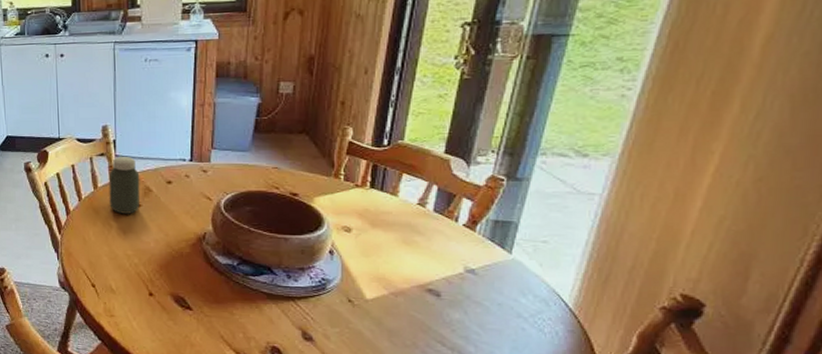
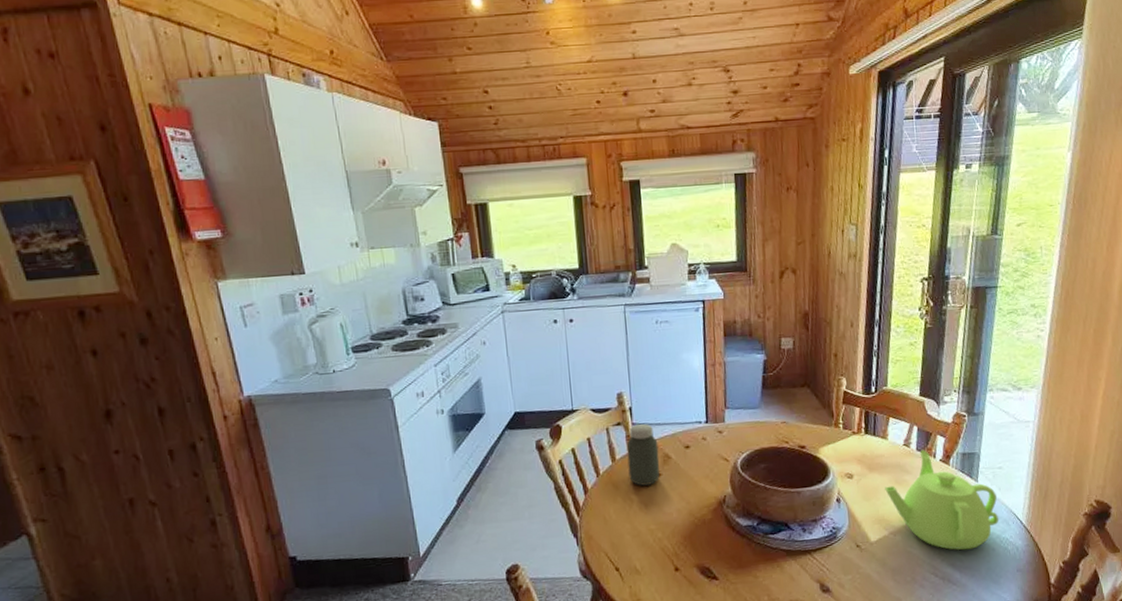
teapot: none [389,212,536,325] -> present [885,450,999,550]

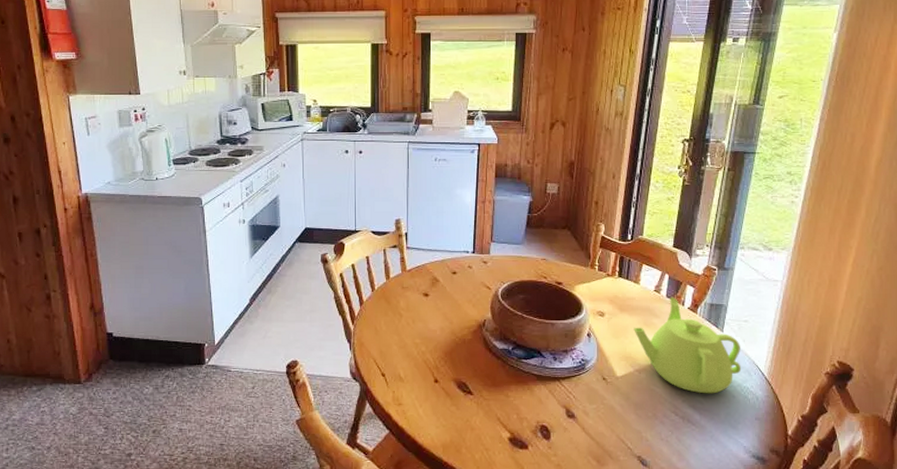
jar: present [626,423,660,486] -> none [400,248,429,303]

